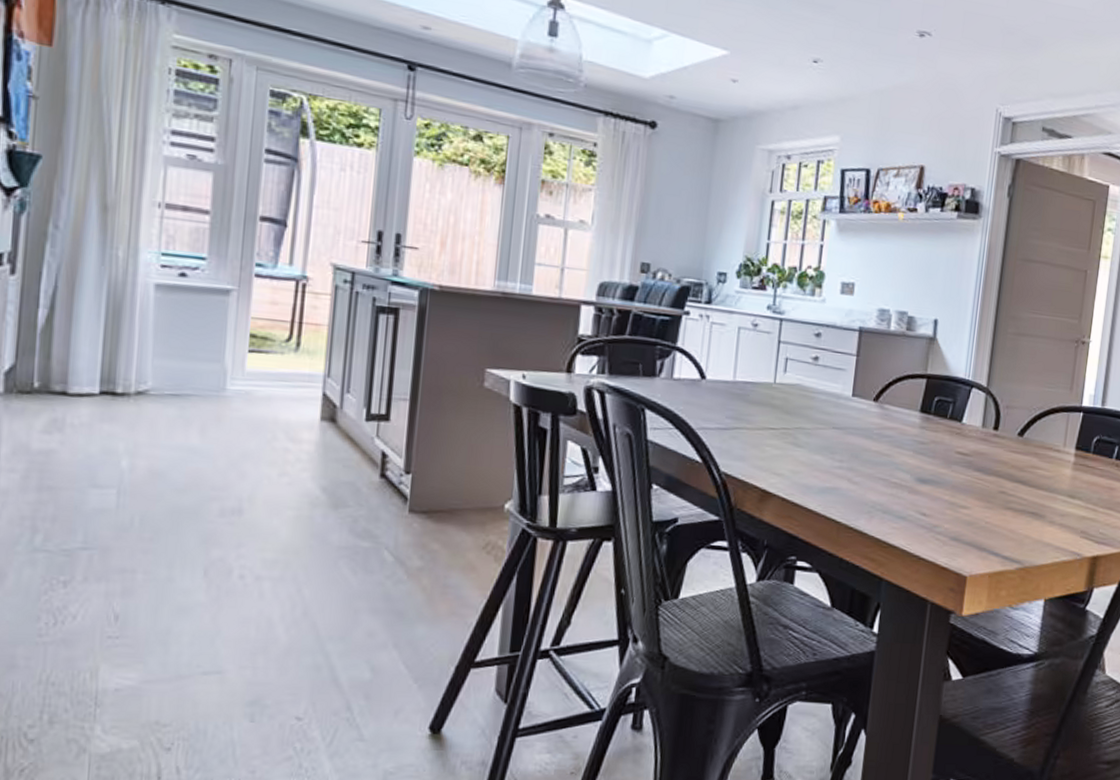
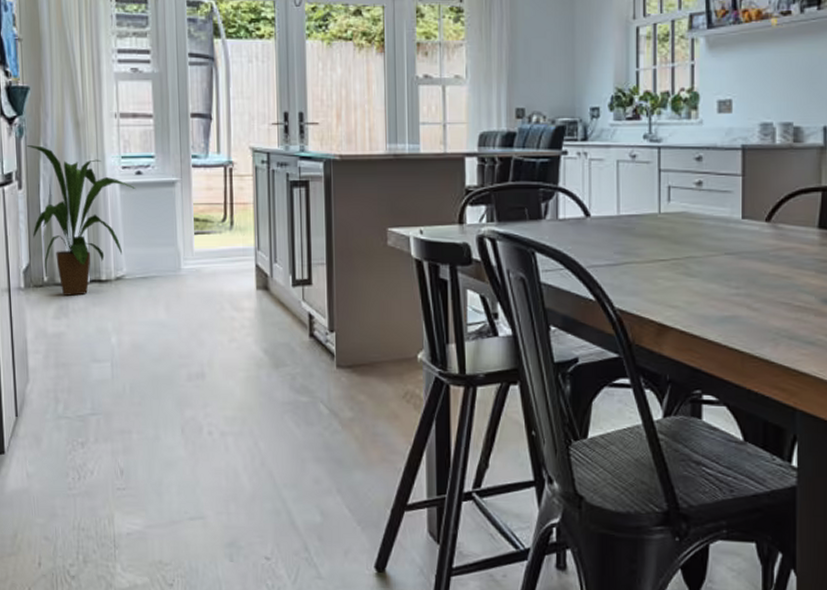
house plant: none [24,224,176,408] -> present [27,145,135,296]

